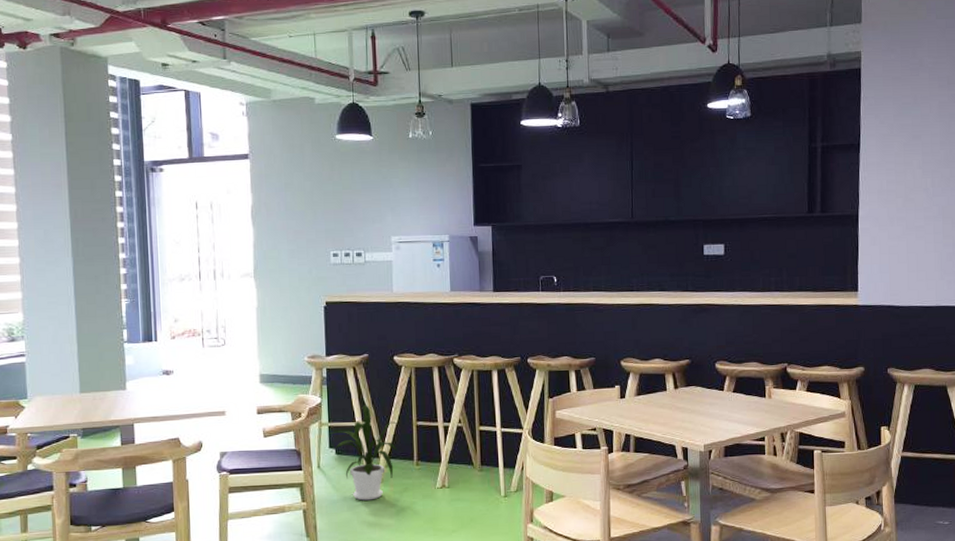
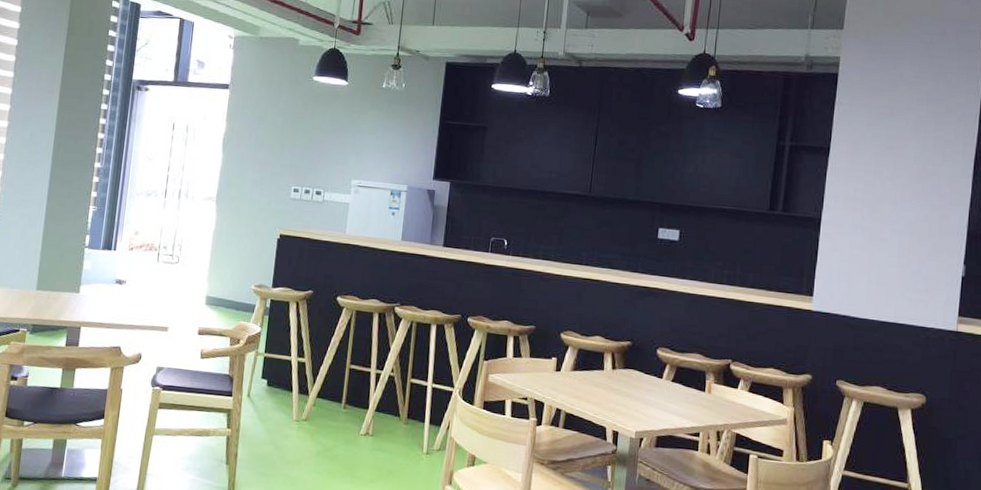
house plant: present [329,404,398,501] -> none [263,340,331,437]

